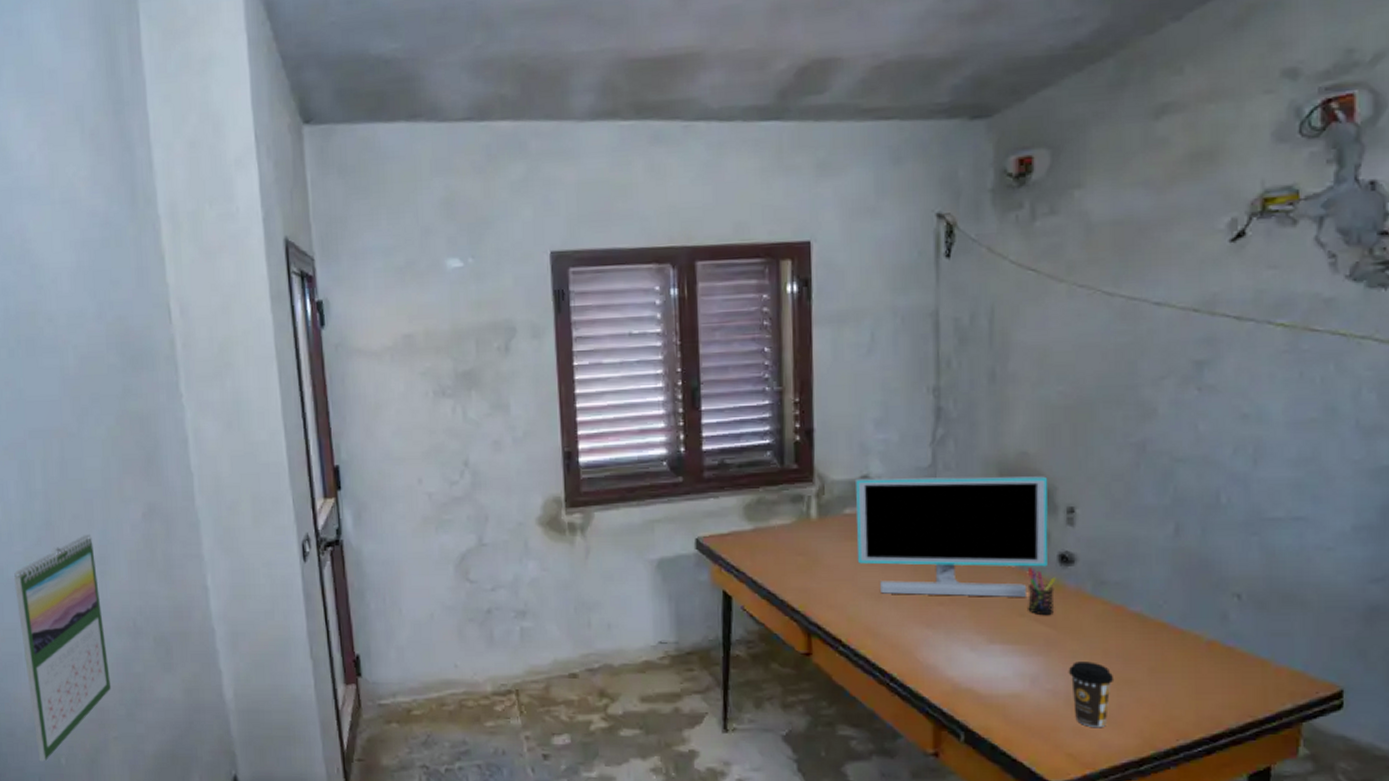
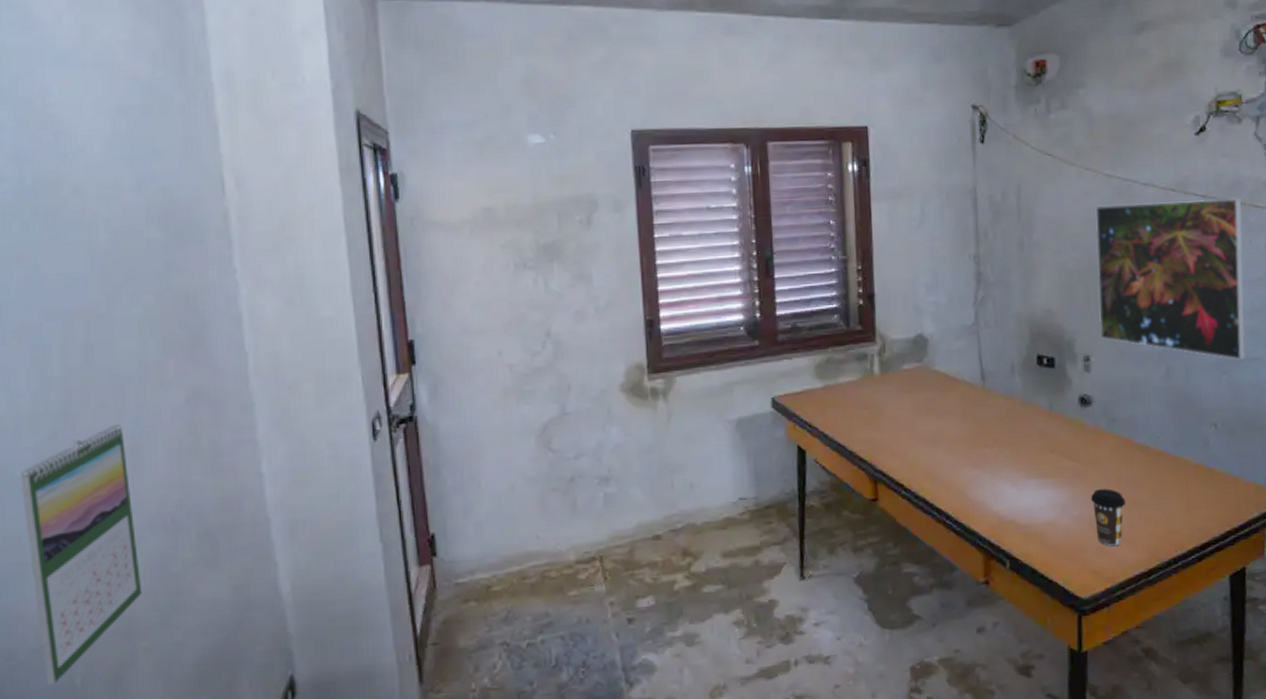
monitor: present [855,476,1048,597] -> none [912,330,1071,440]
pen holder: present [1028,567,1056,616] -> none [1056,409,1078,451]
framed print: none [1088,320,1292,520] -> present [1095,198,1246,361]

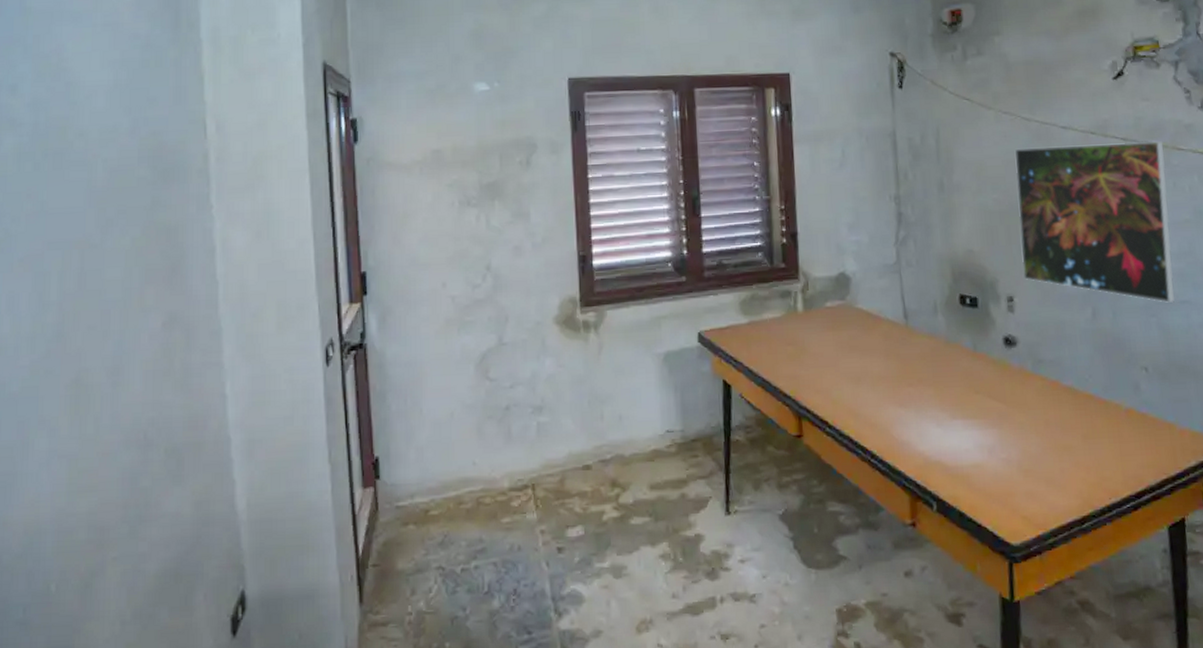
calendar: present [21,423,143,686] -> none [16,344,115,590]
coffee cup: present [1090,488,1126,547] -> none [1018,431,1056,492]

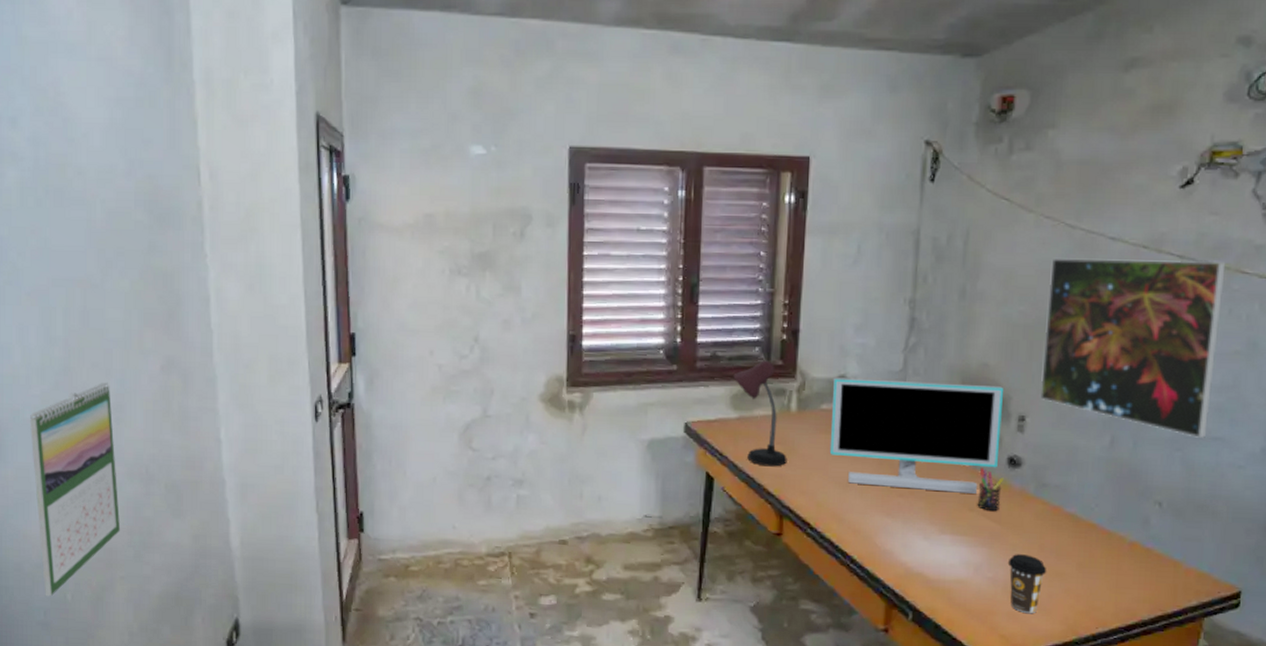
calendar: none [16,344,115,590] -> present [30,382,121,597]
desk lamp: none [740,264,800,369] -> present [733,360,787,467]
monitor: none [834,270,995,378] -> present [829,377,1004,494]
pen holder: none [980,350,1003,392] -> present [977,467,1004,512]
coffee cup: none [1018,431,1056,492] -> present [1007,554,1047,614]

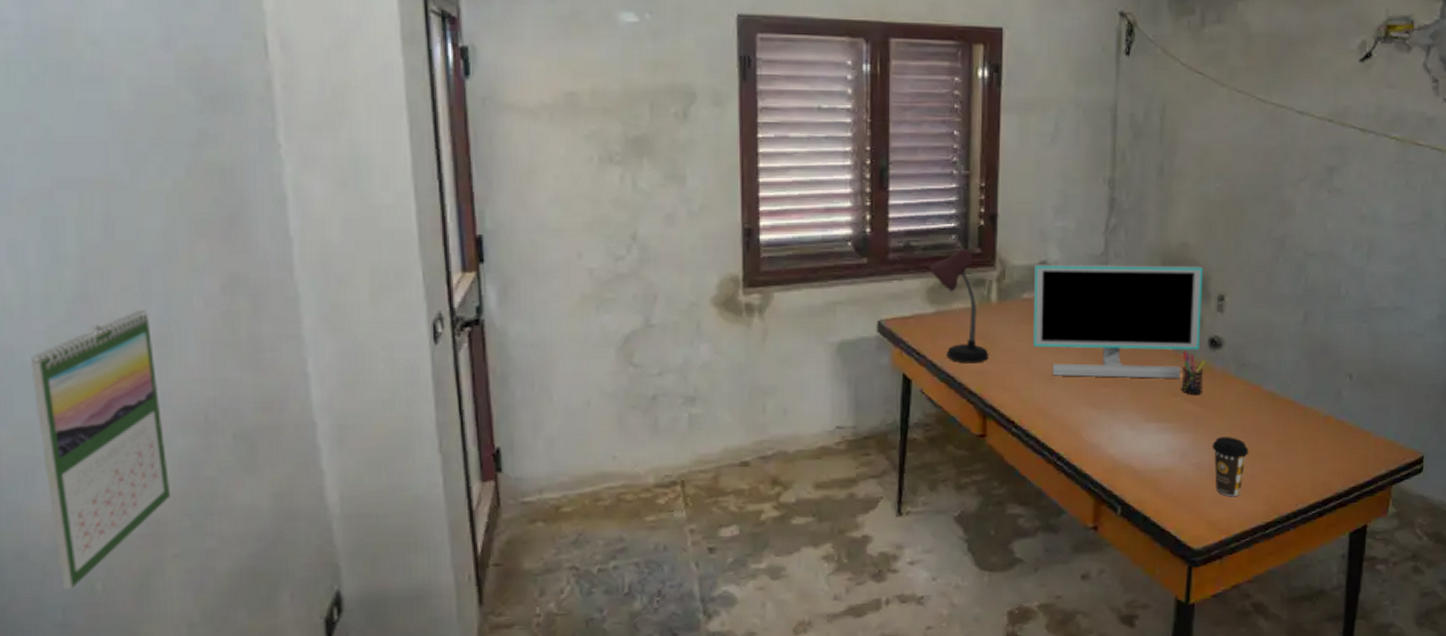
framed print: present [1039,258,1226,439] -> none [1237,133,1402,310]

